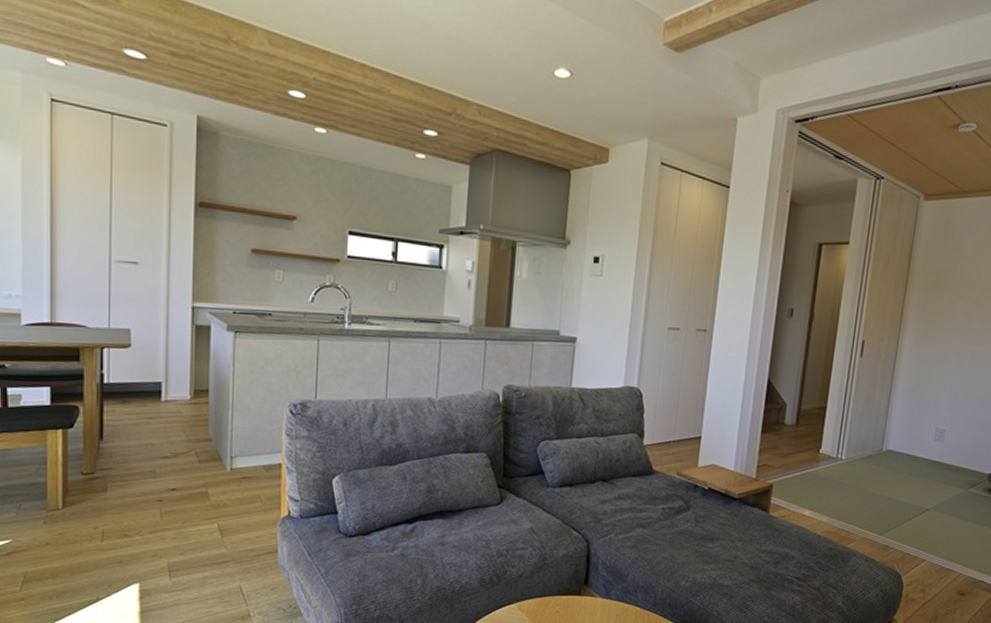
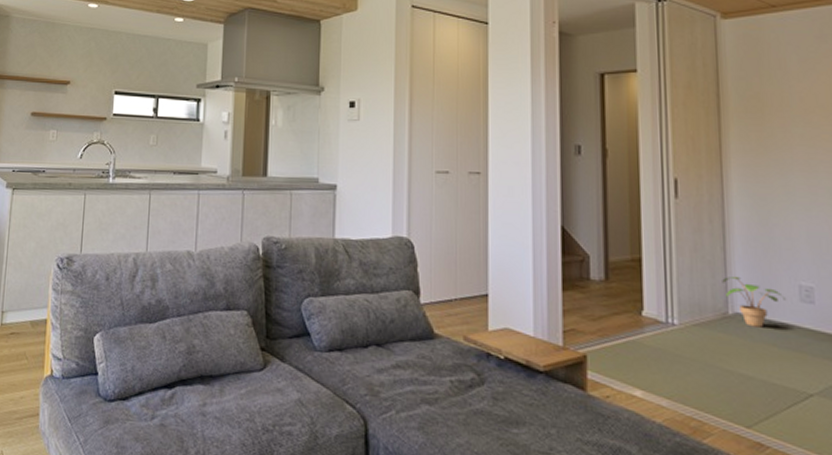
potted plant: none [882,421,925,461] -> present [722,275,785,328]

